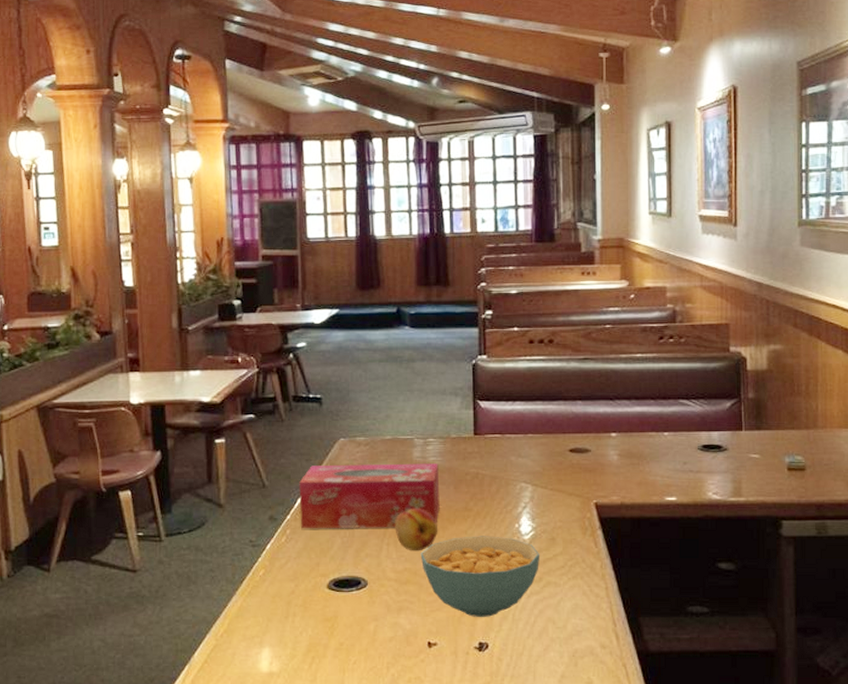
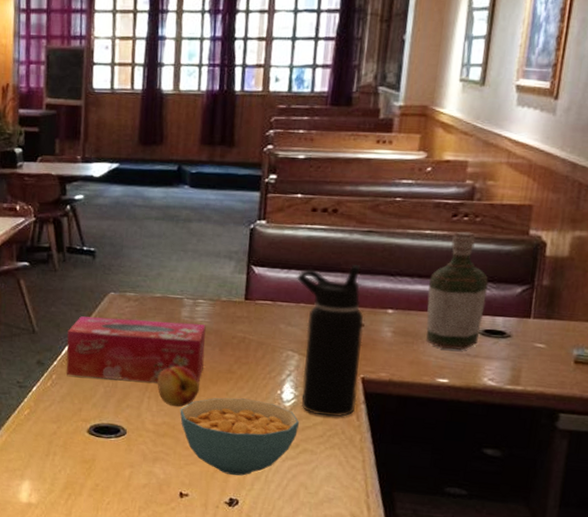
water bottle: none [522,392,593,546] -> present [297,265,364,417]
bottle: none [646,352,700,468] -> present [426,231,489,351]

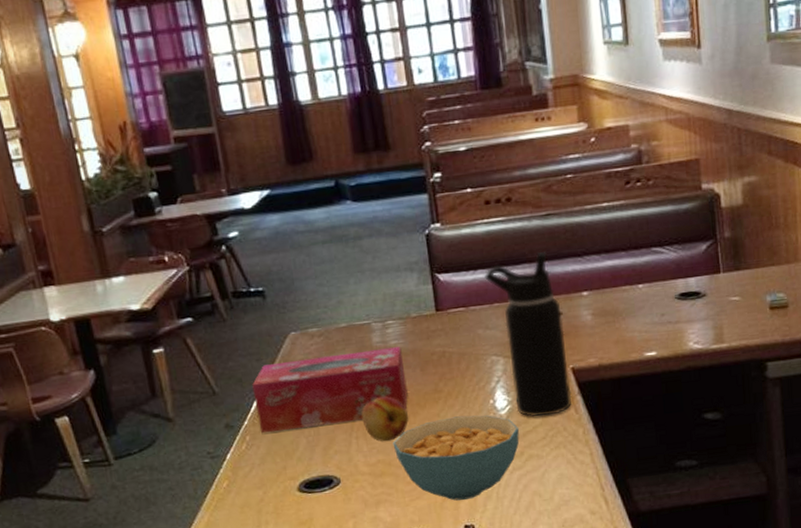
bottle: present [426,231,489,351] -> none [617,196,676,322]

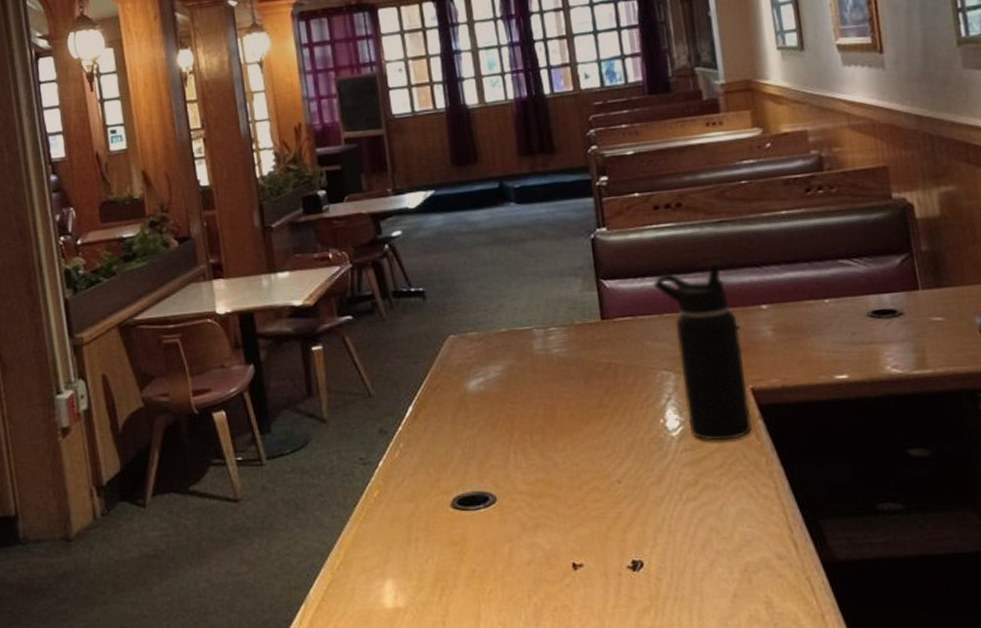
tissue box: present [252,346,408,434] -> none [408,355,571,441]
fruit: present [361,396,409,442] -> none [520,409,572,459]
cereal bowl: present [392,415,520,501] -> none [553,435,694,531]

